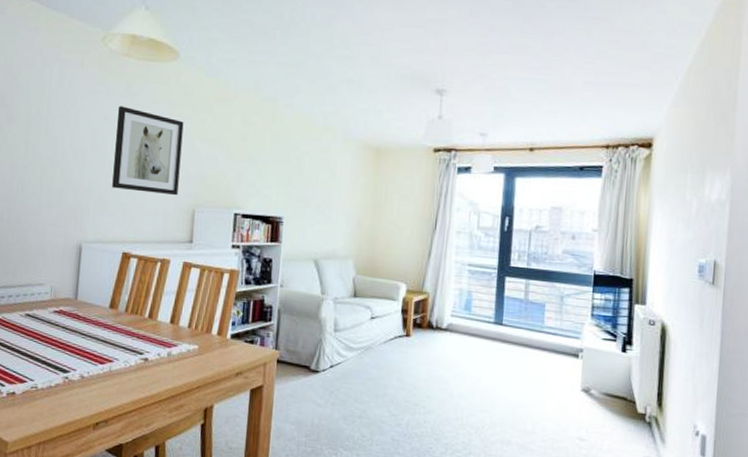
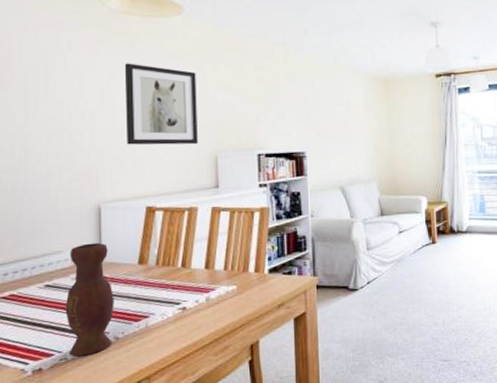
vase: none [39,280,84,388] -> present [65,242,114,357]

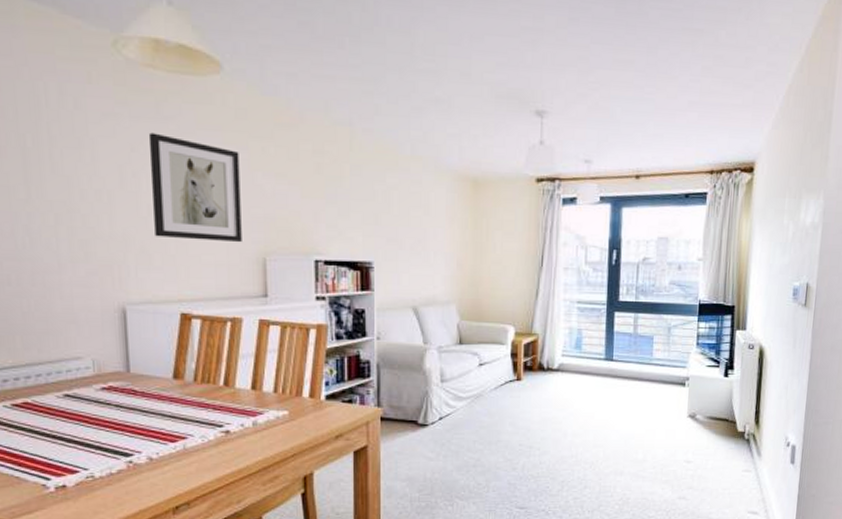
vase: present [65,242,114,357] -> none [89,350,147,475]

